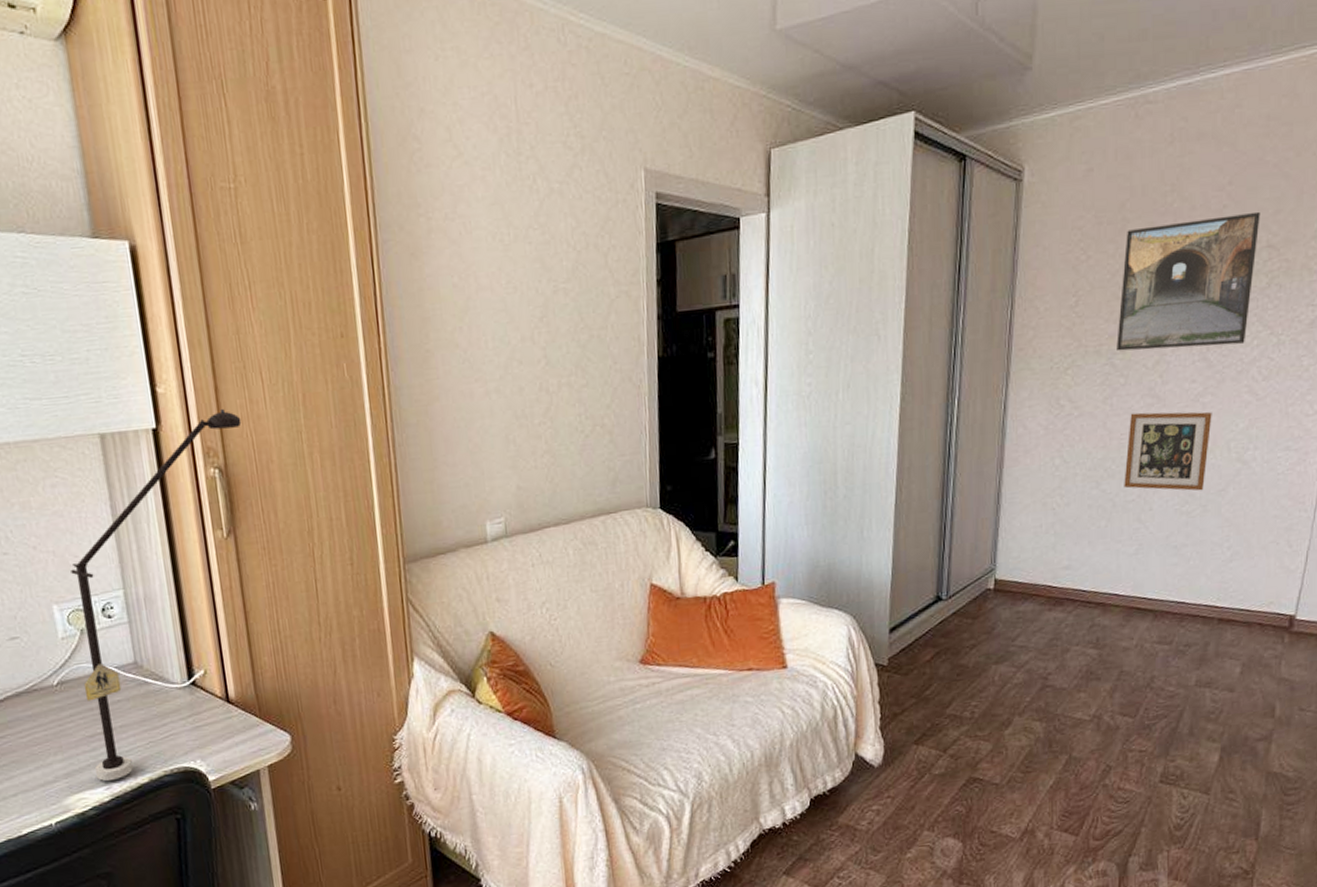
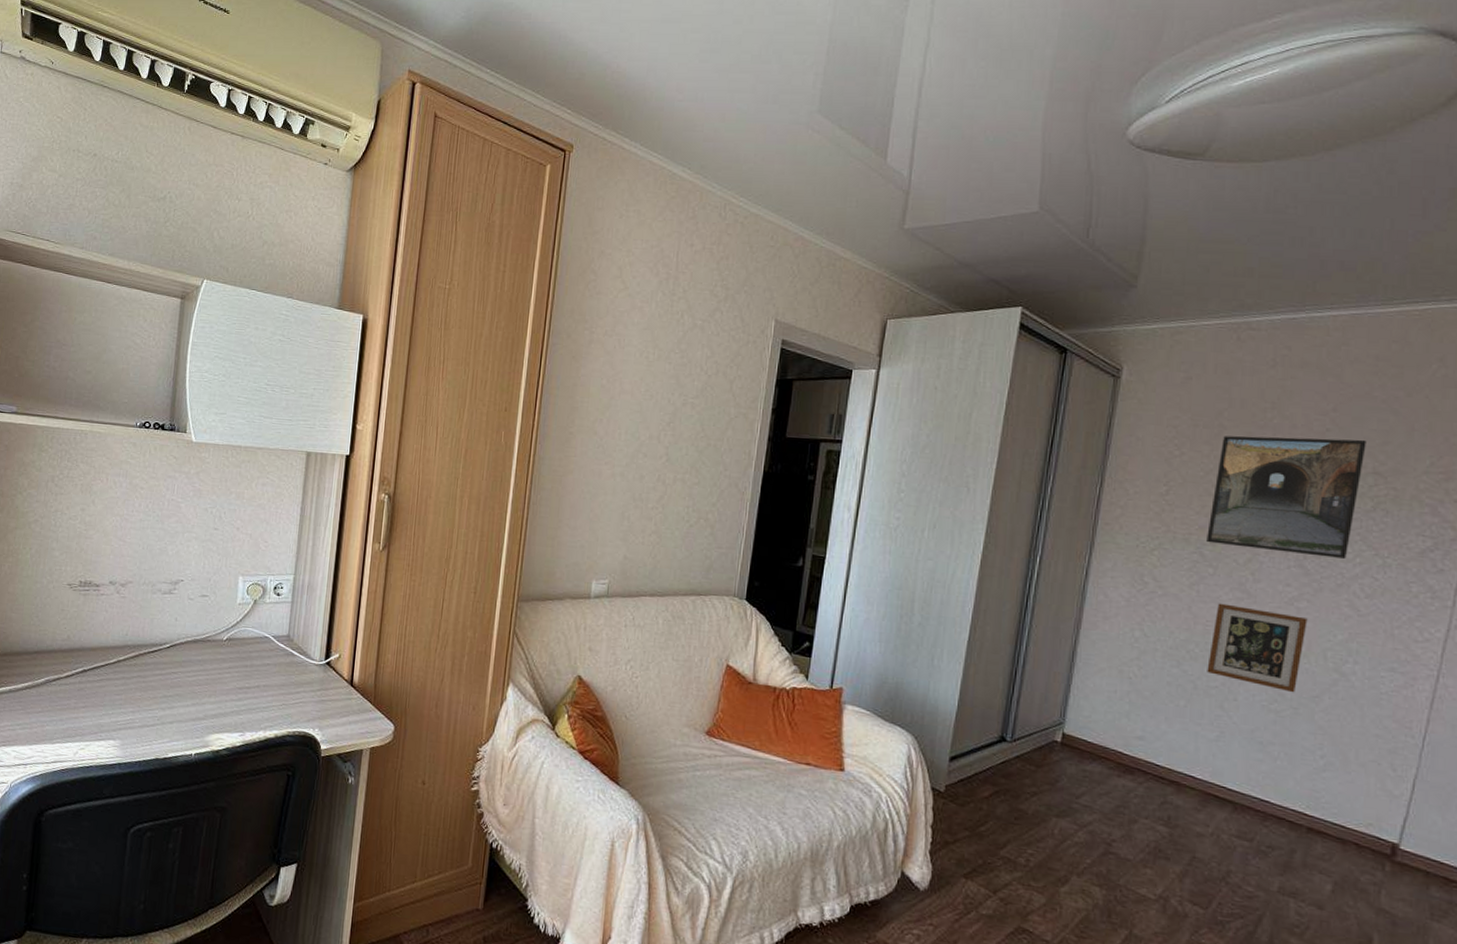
desk lamp: present [71,409,242,781] -> none [235,450,414,729]

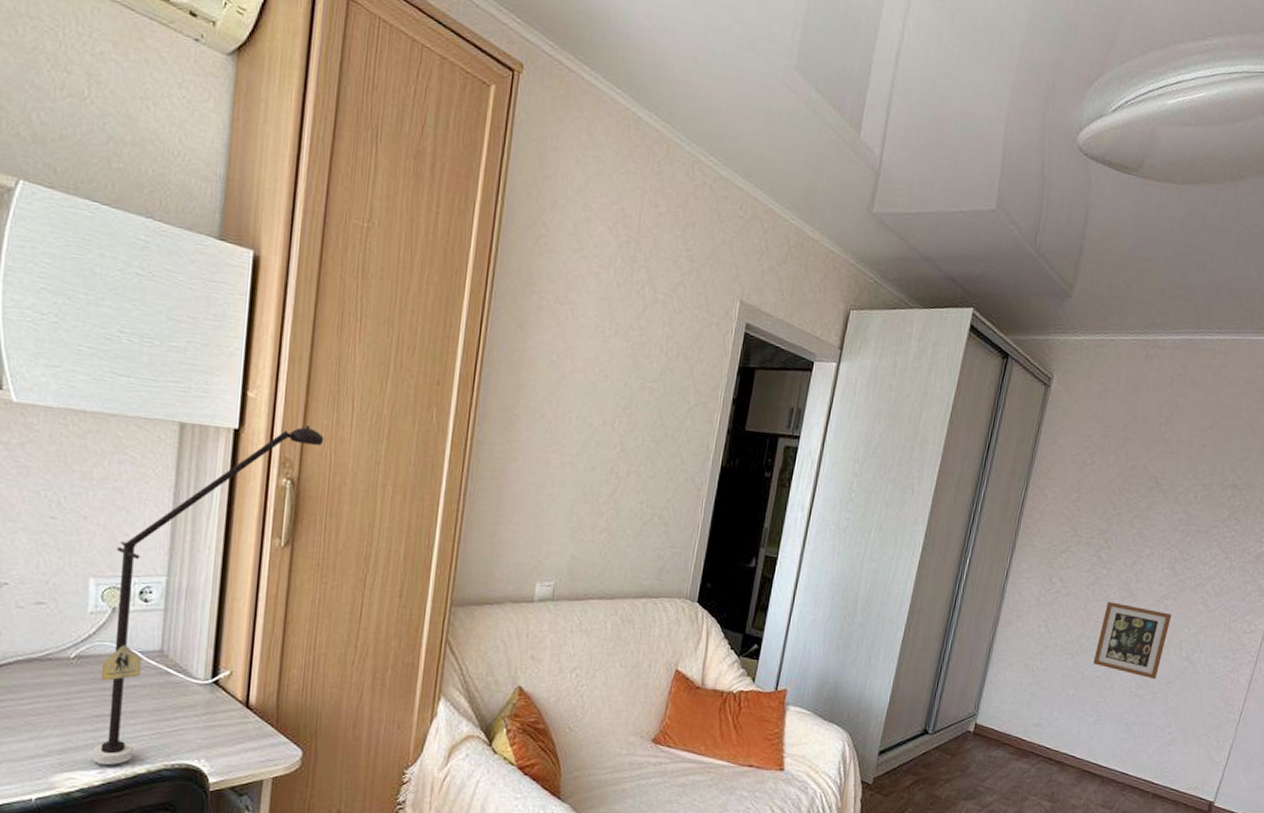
desk lamp: none [235,450,414,729] -> present [91,425,324,765]
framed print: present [1206,436,1366,559] -> none [1104,447,1231,561]

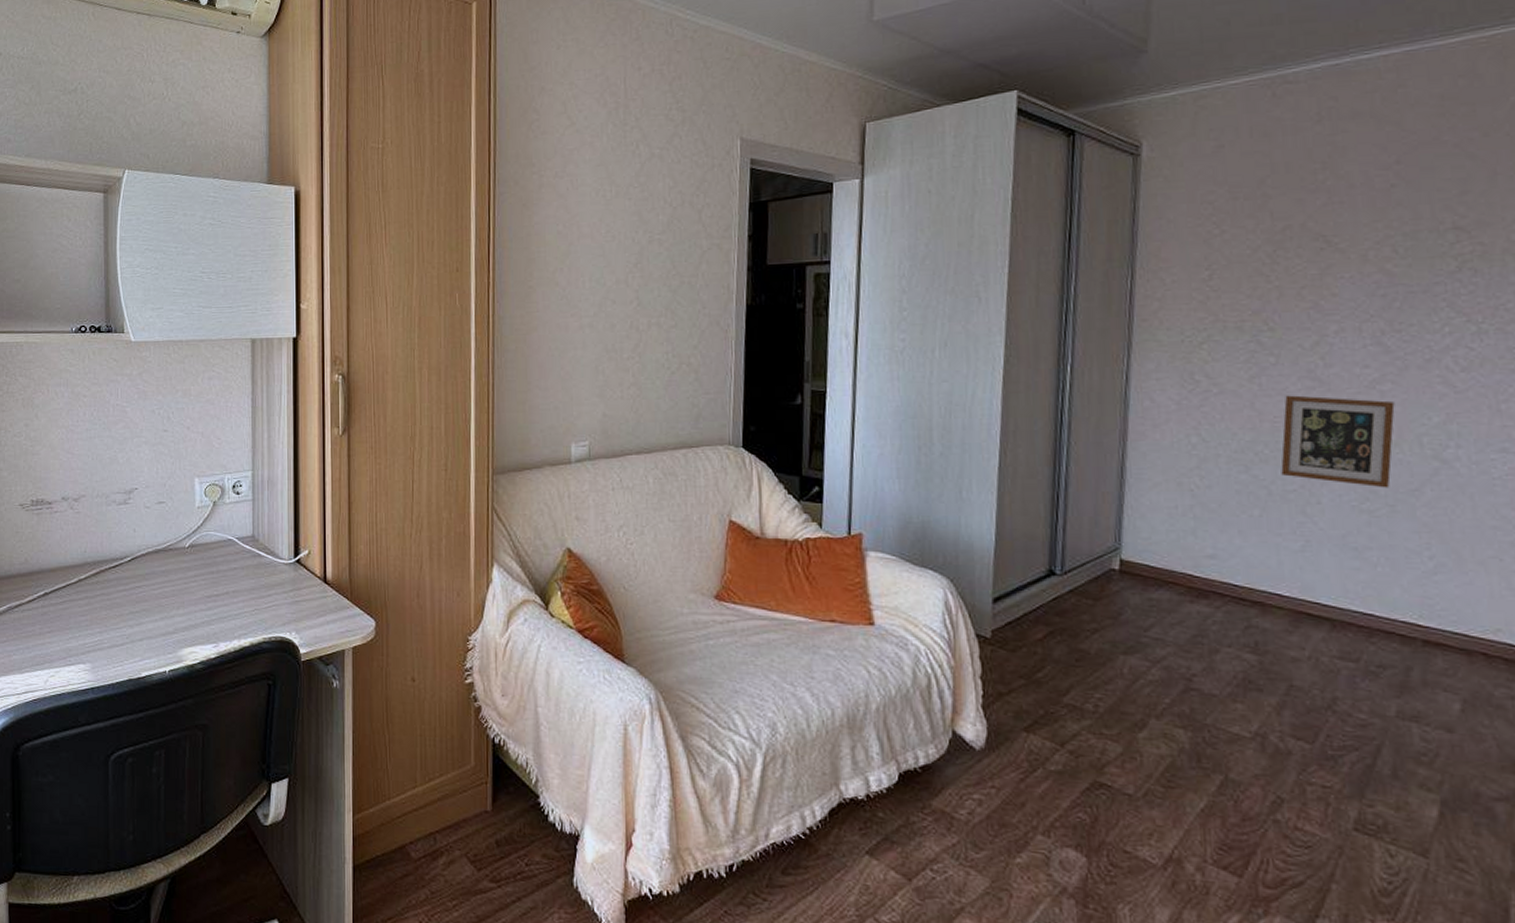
desk lamp: present [91,425,324,765] -> none [207,326,366,639]

